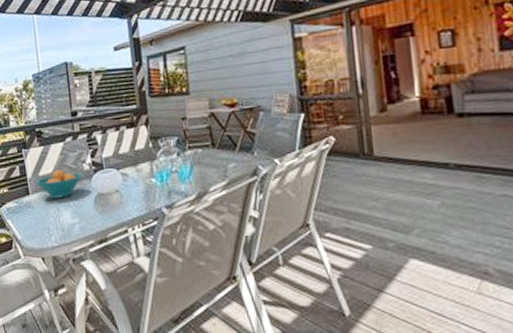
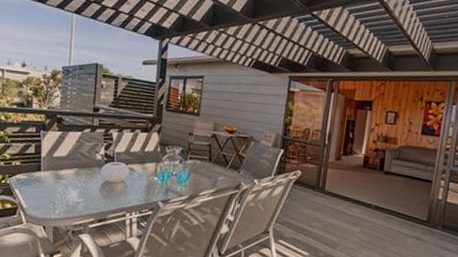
fruit bowl: present [34,169,83,199] -> none [48,154,94,179]

